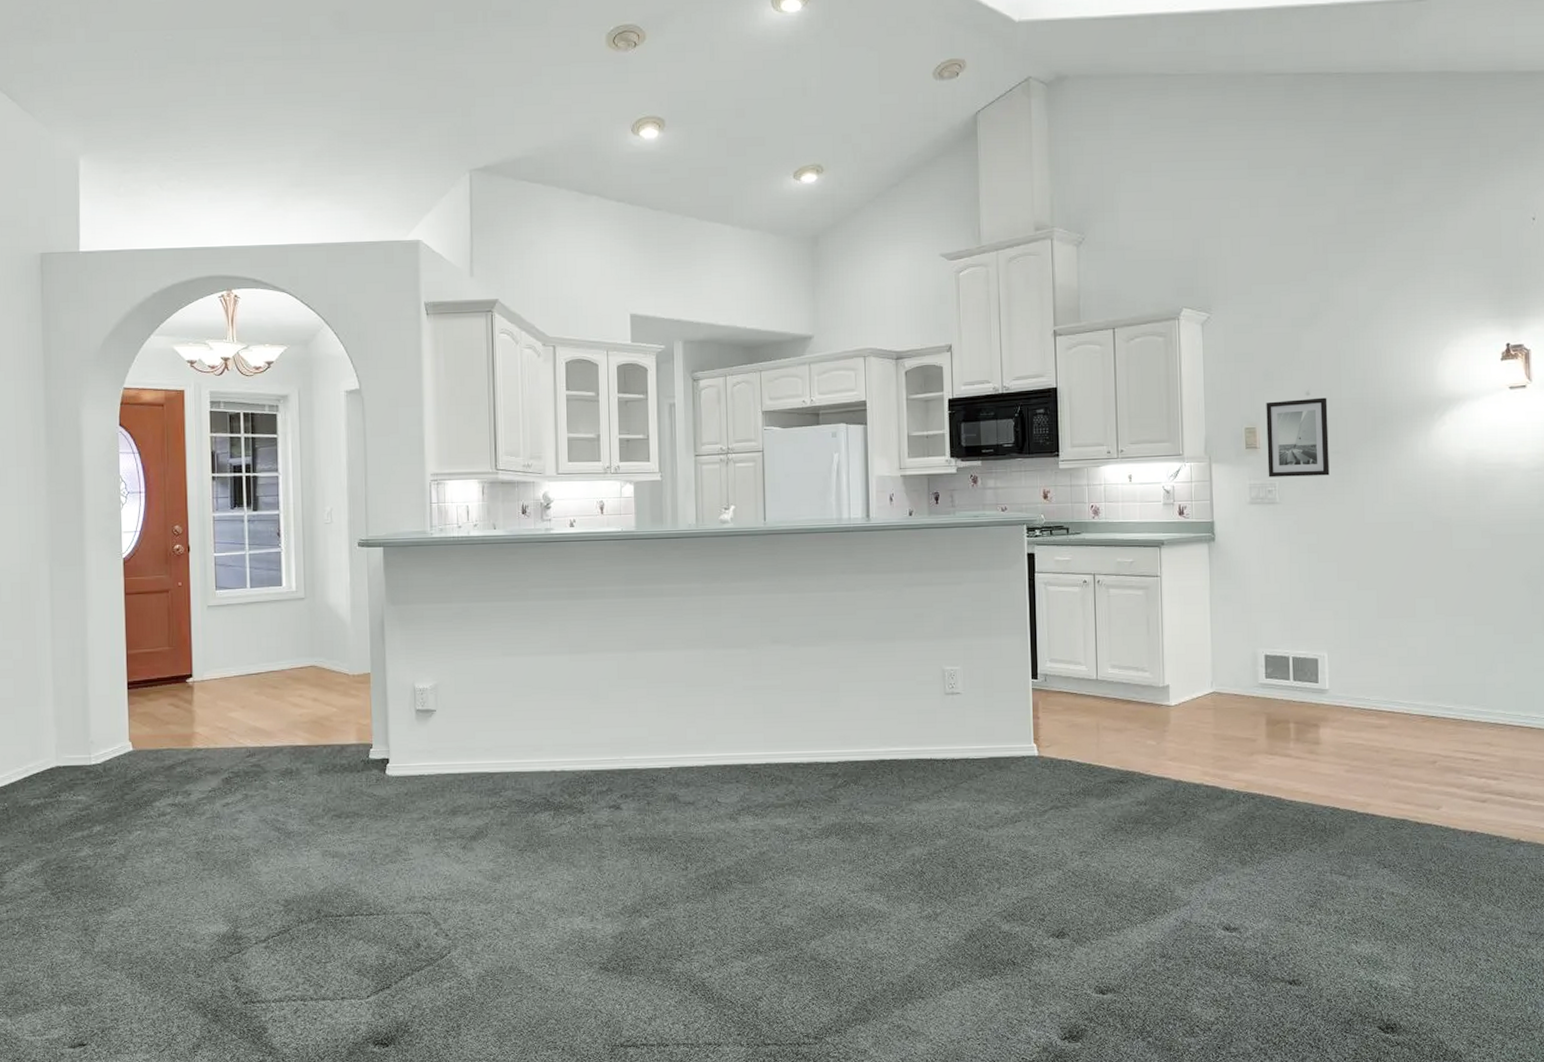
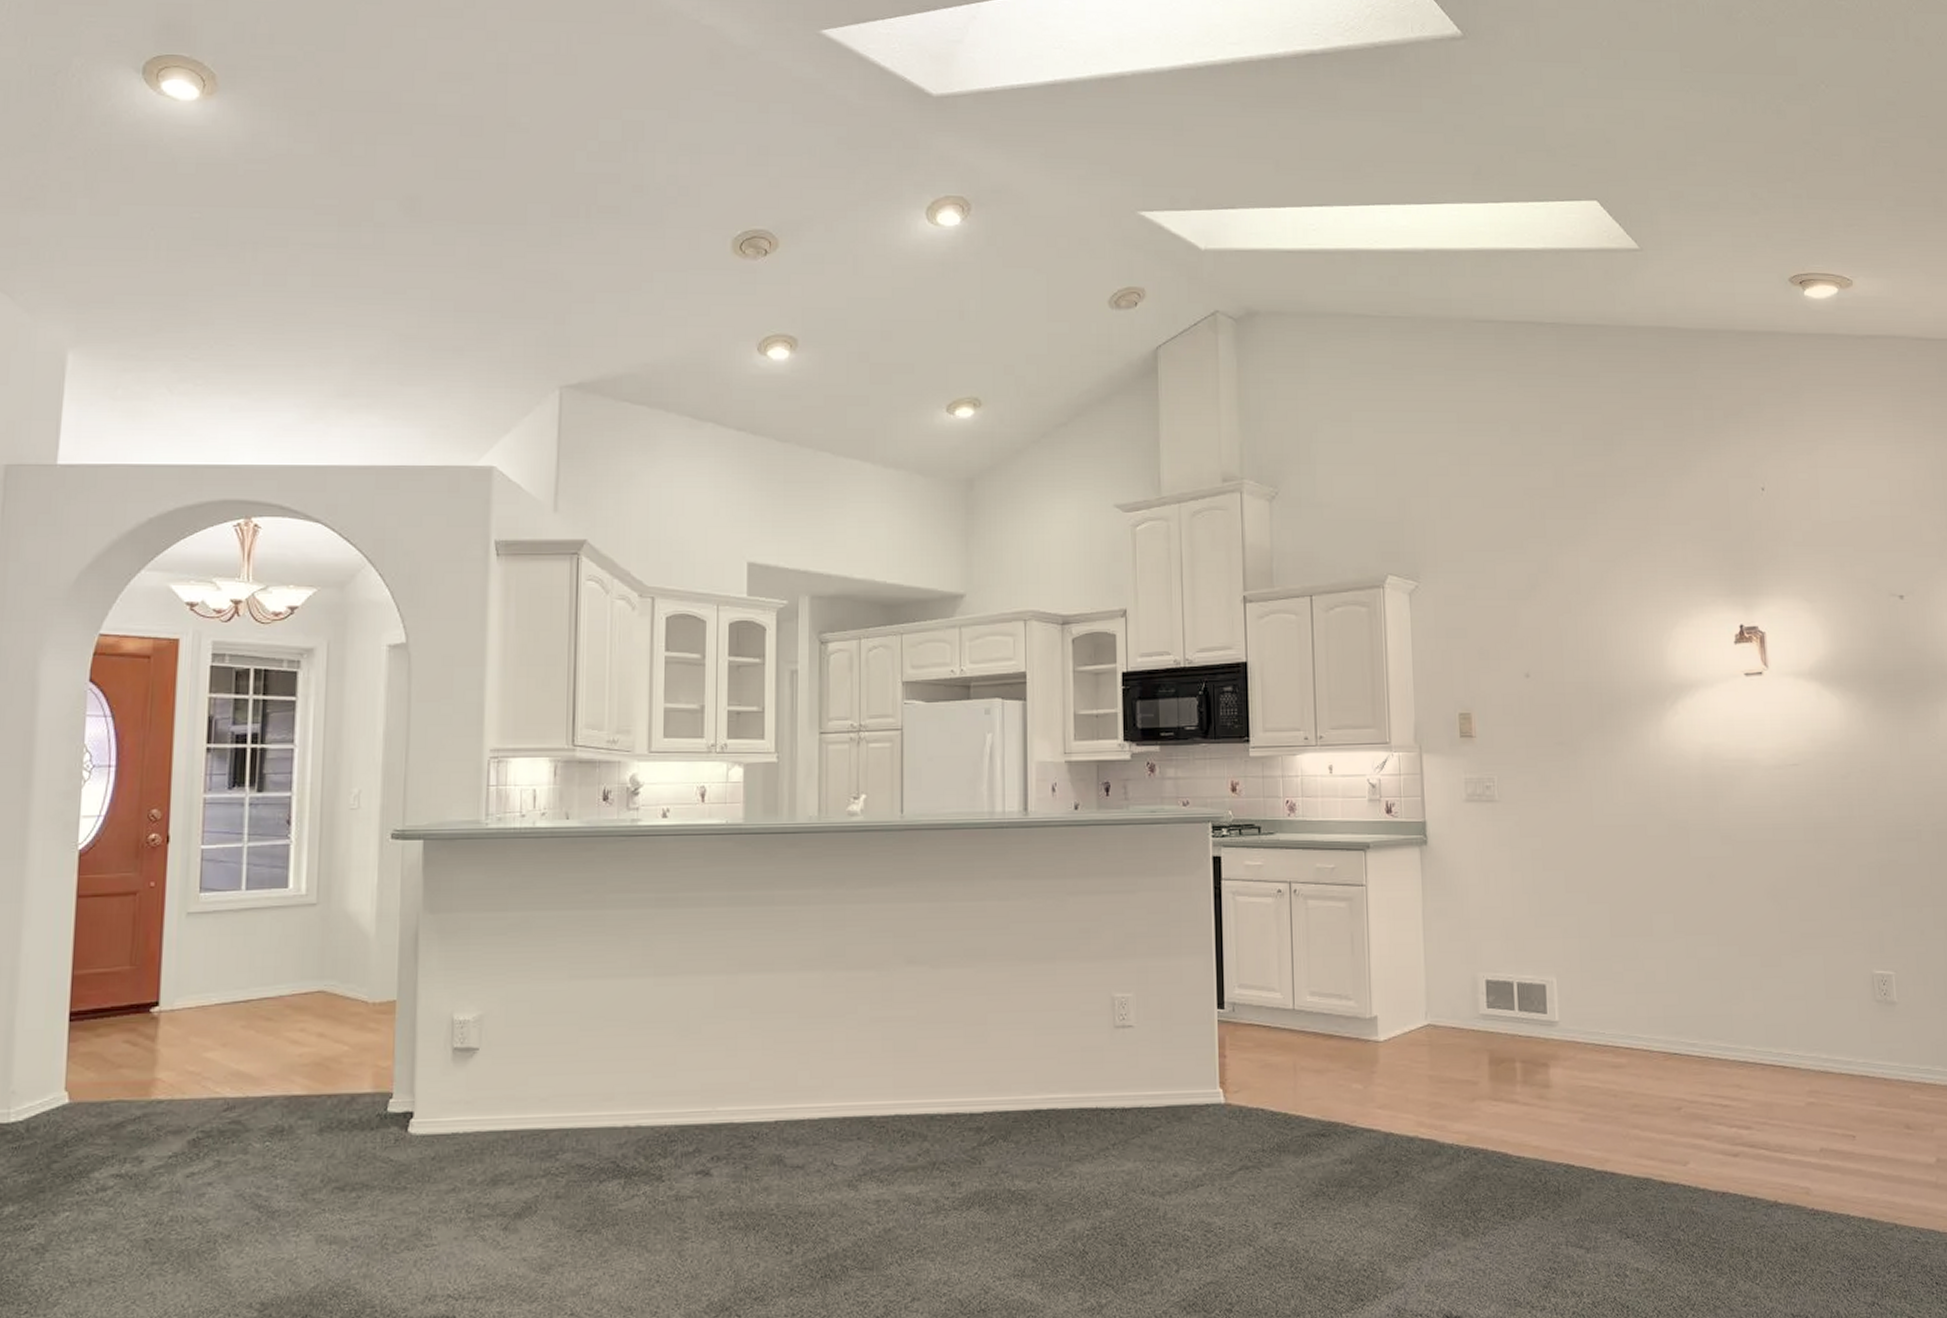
wall art: present [1266,397,1330,477] -> none [1481,680,1554,771]

